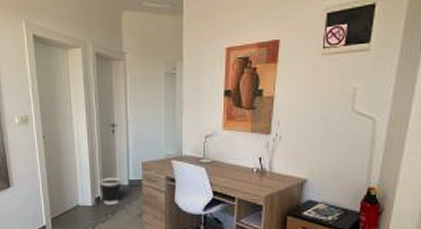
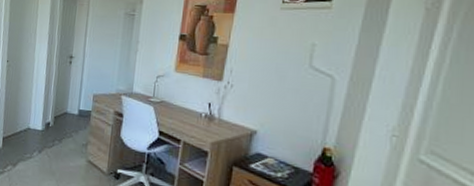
wastebasket: present [98,177,122,205] -> none [51,105,73,132]

